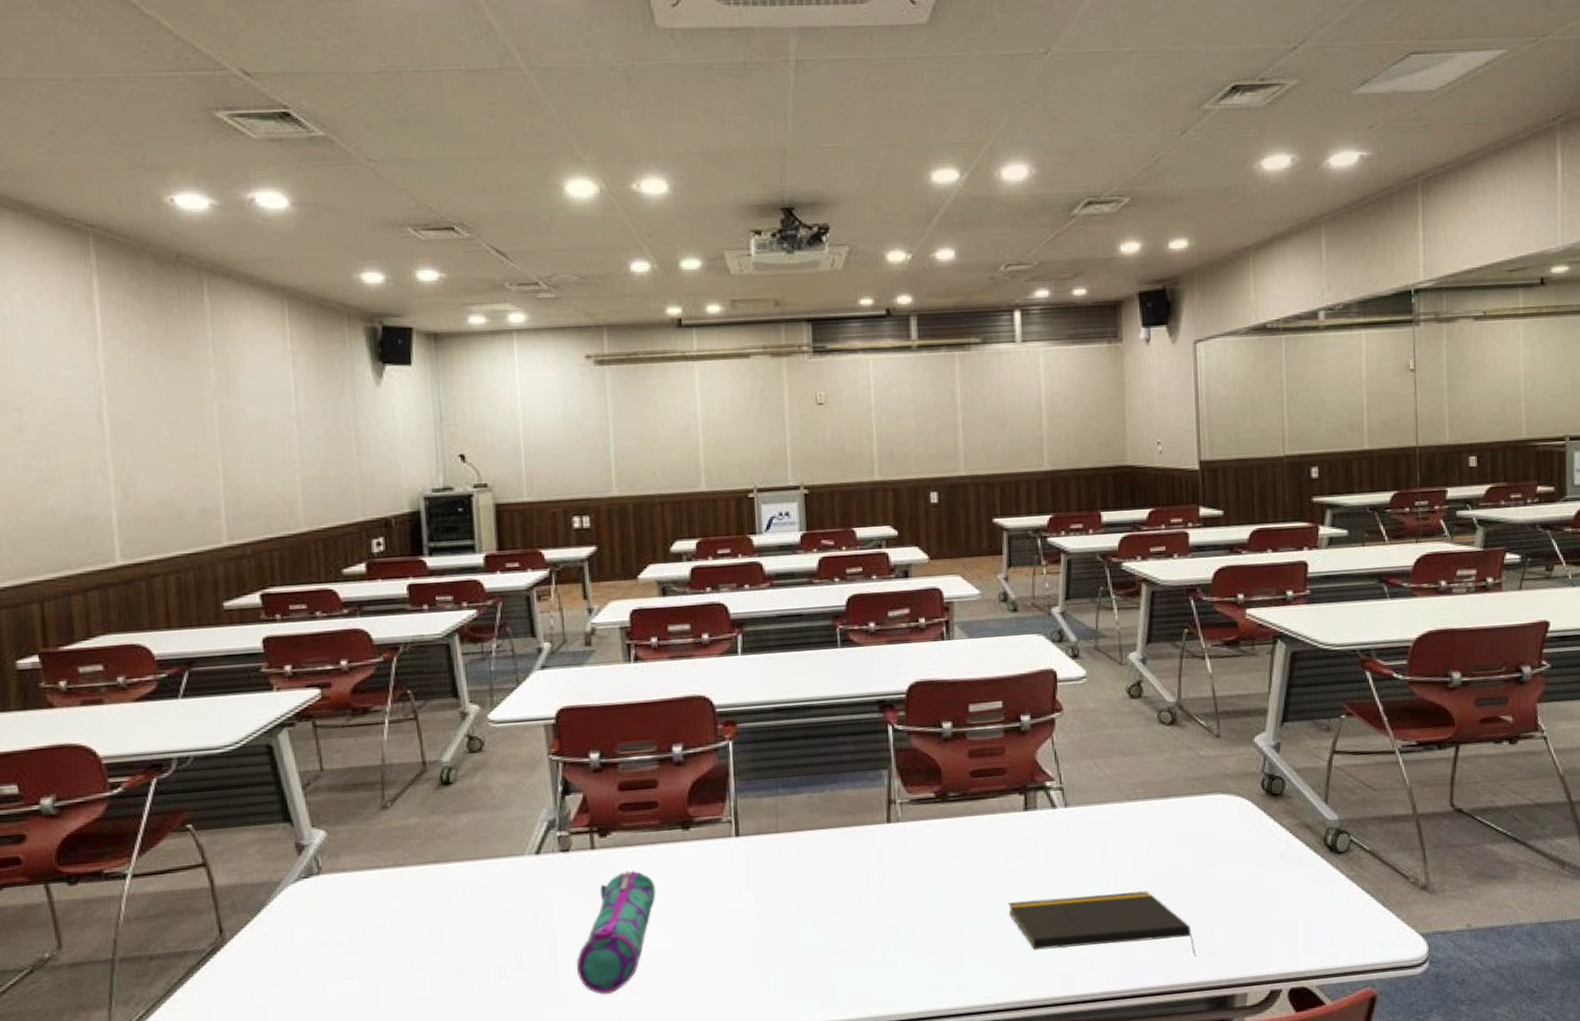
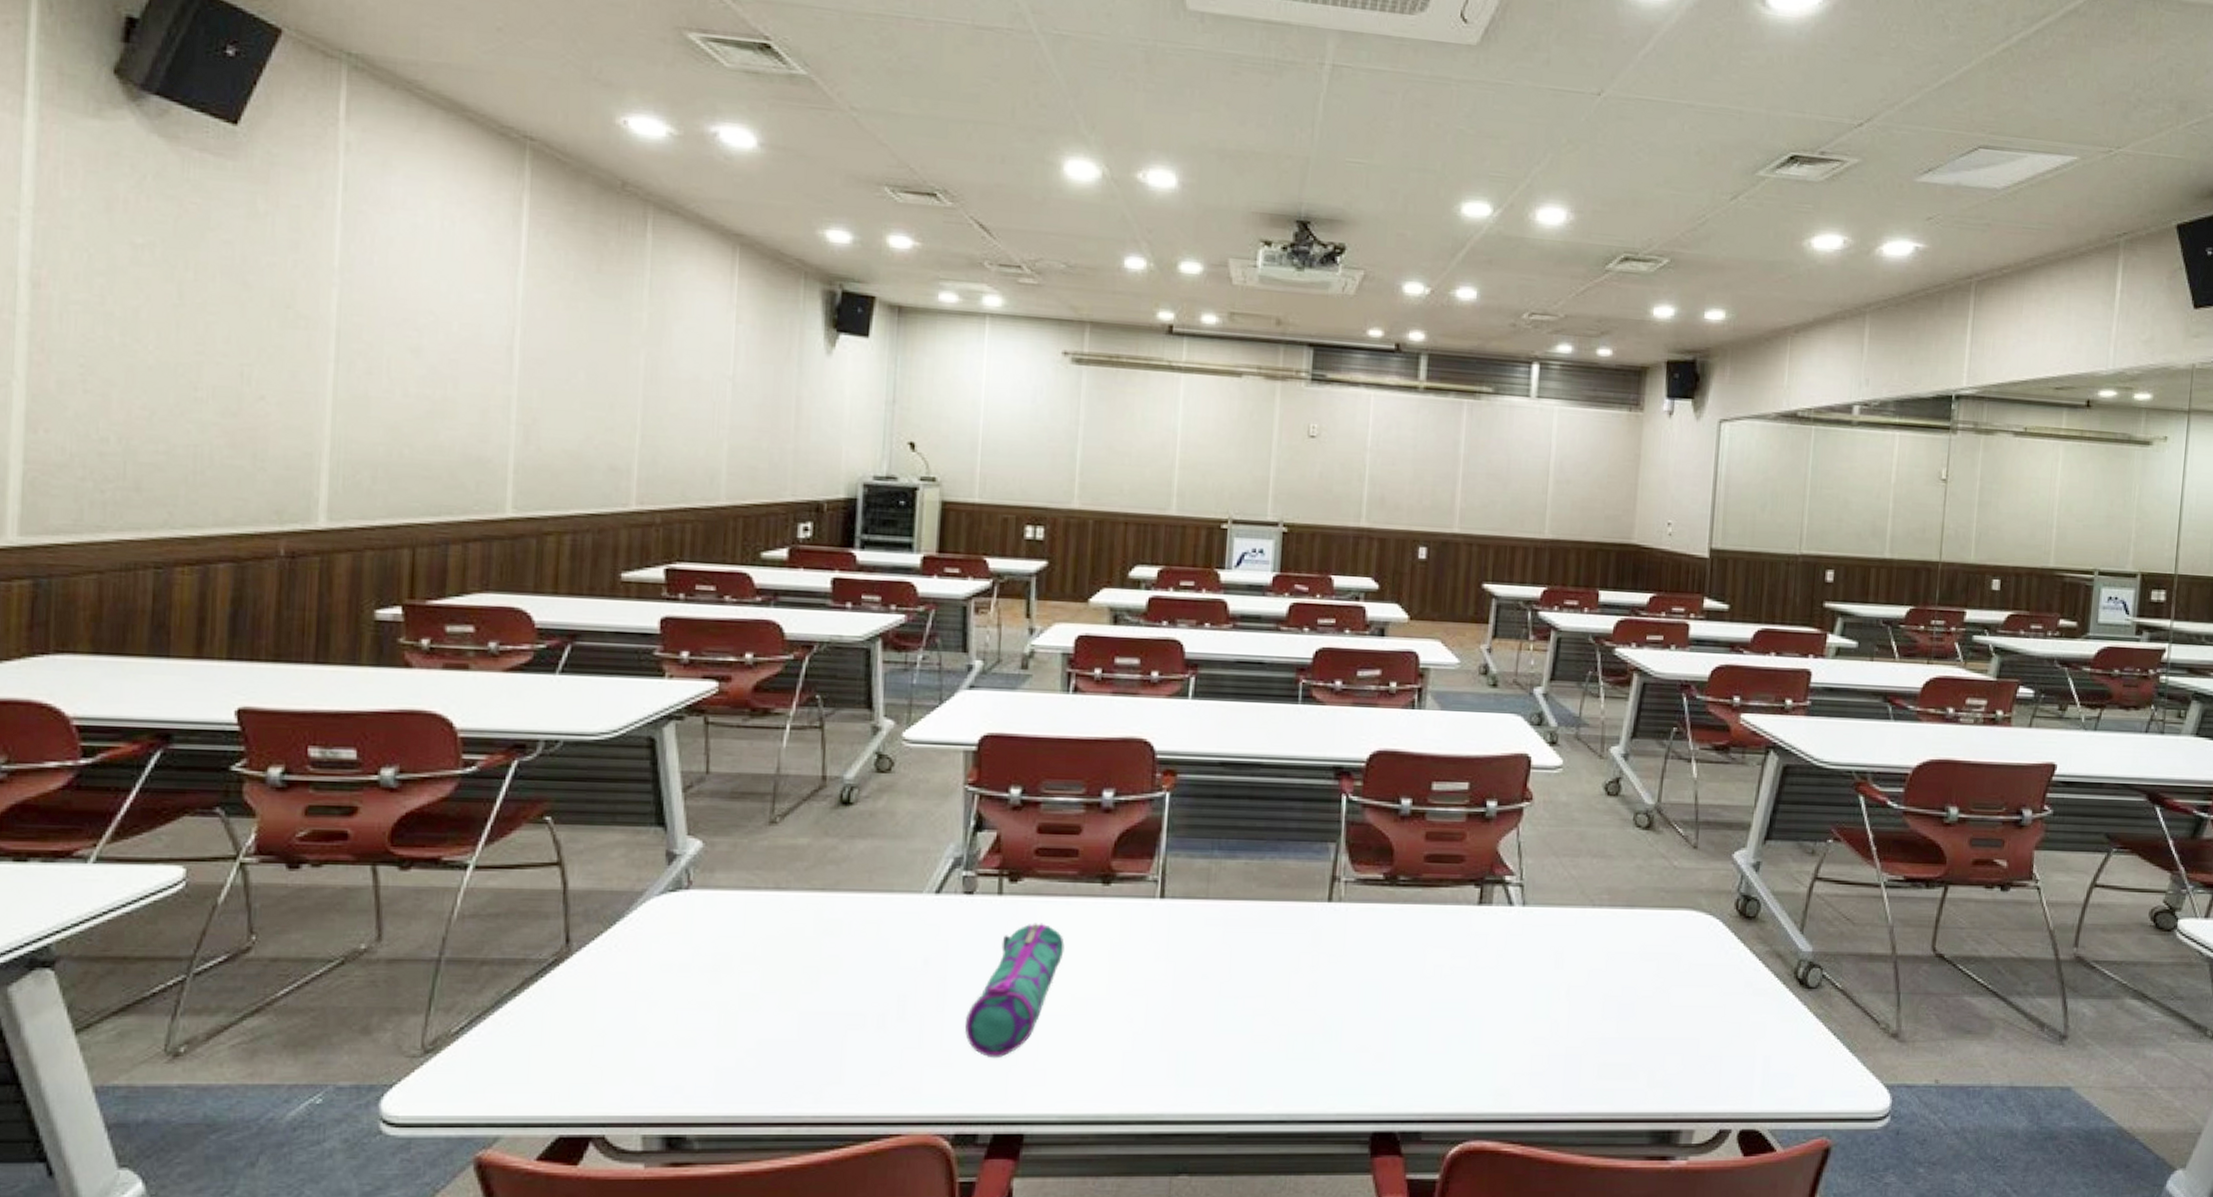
notepad: present [1008,890,1196,957] -> none [1448,1003,1644,1085]

